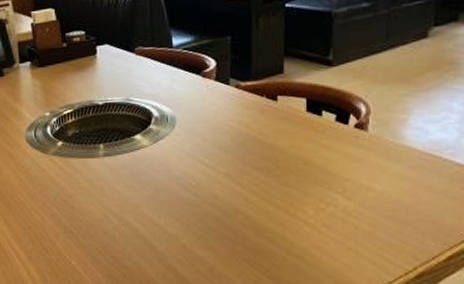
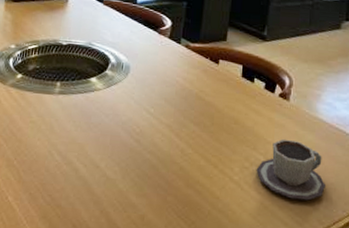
cup: none [334,173,421,237] -> present [256,139,327,201]

